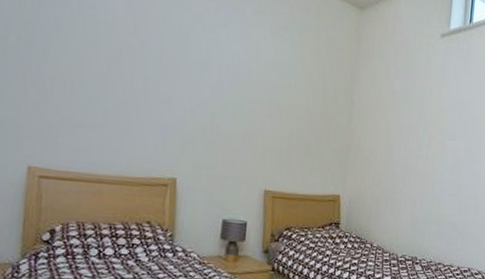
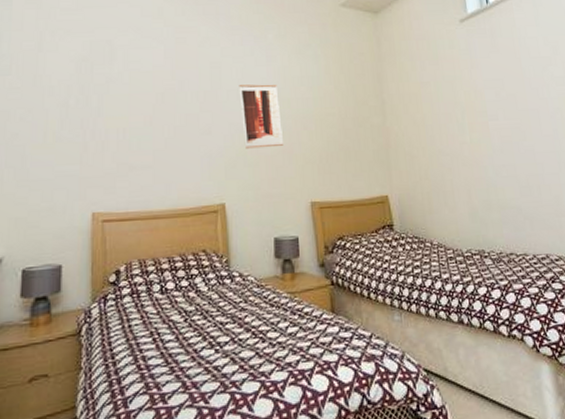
wall art: none [205,57,248,130] -> present [239,84,284,149]

